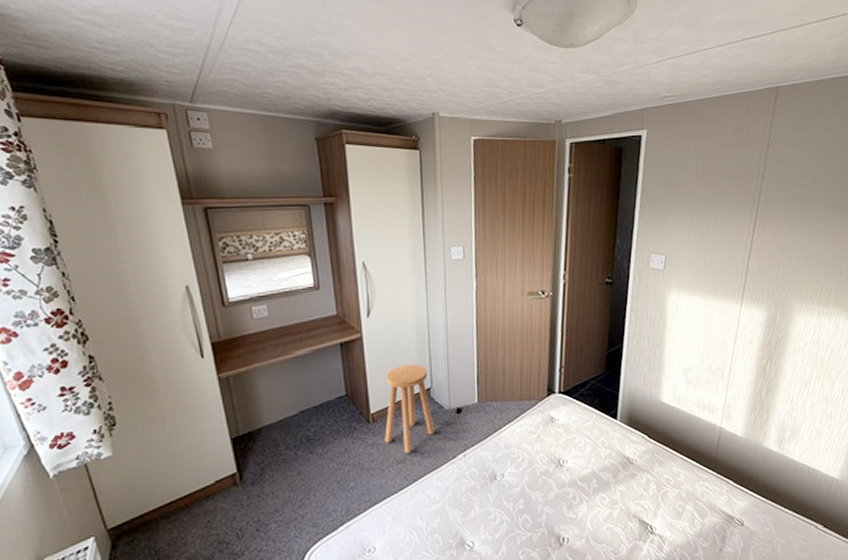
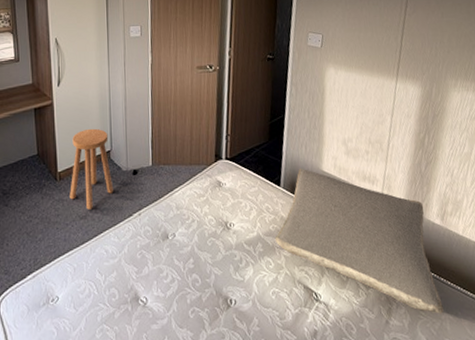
pillow: none [610,399,776,539] -> present [274,168,444,314]

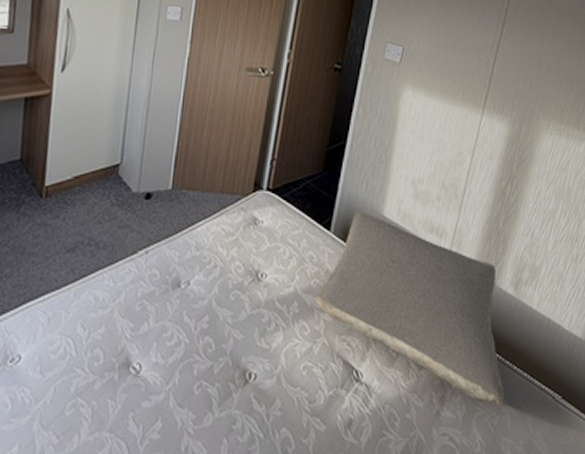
stool: present [70,128,114,210] -> none [56,132,120,240]

